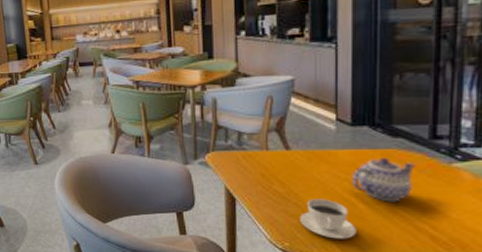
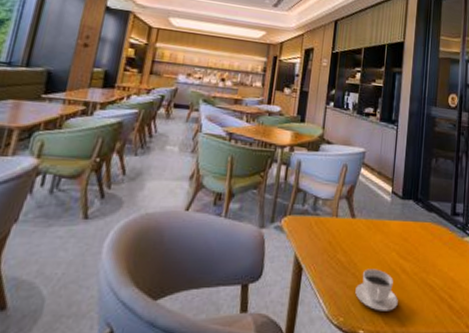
teapot: present [351,157,416,202] -> none [398,229,442,272]

